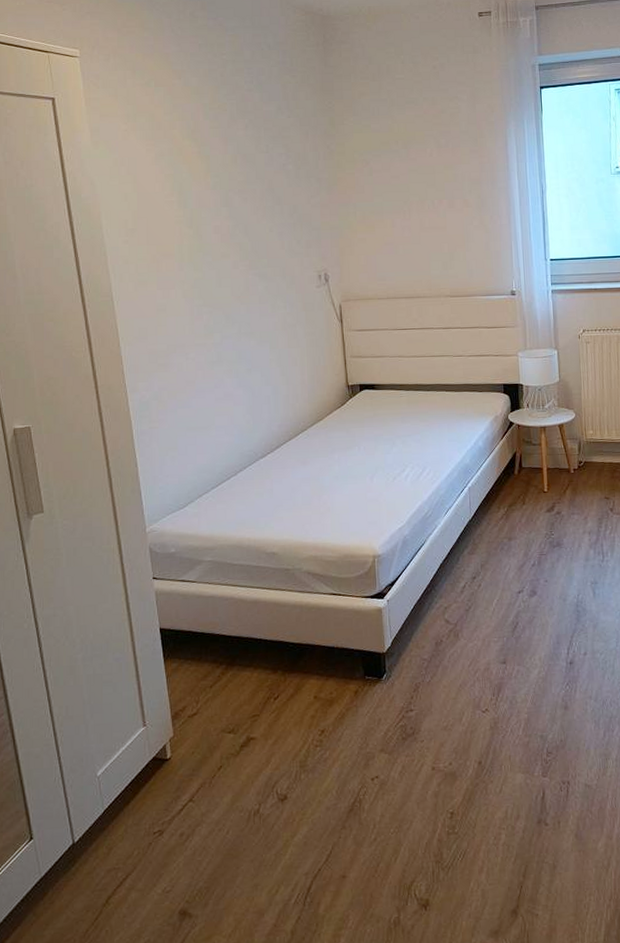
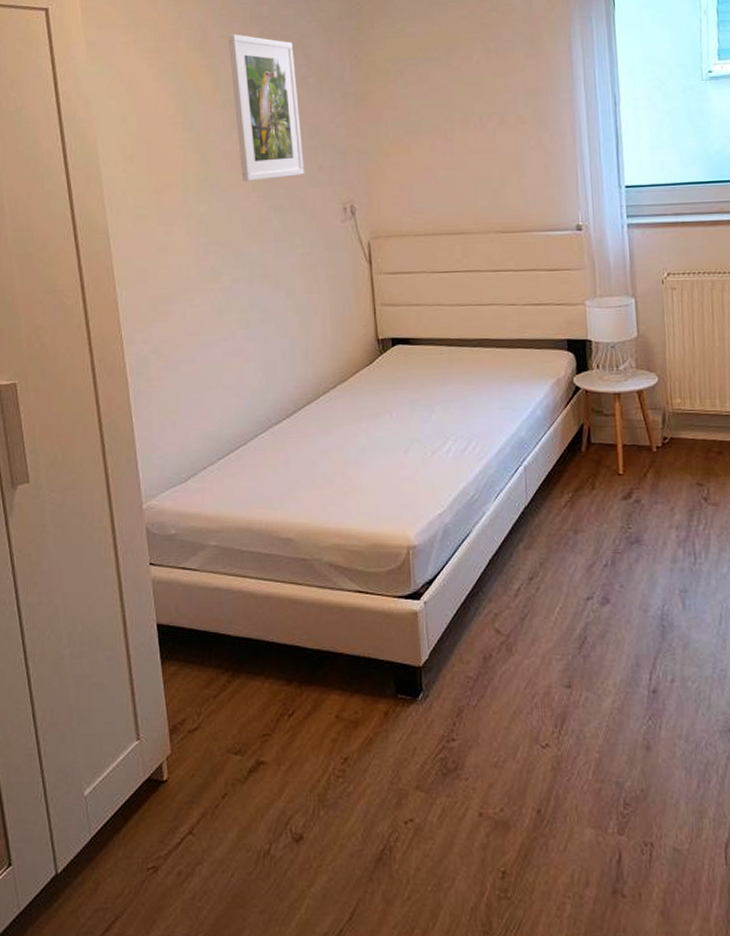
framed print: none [217,125,285,253] -> present [228,34,304,182]

